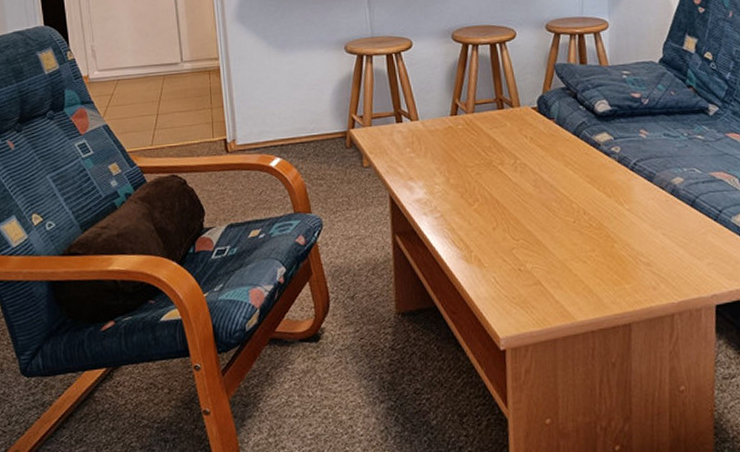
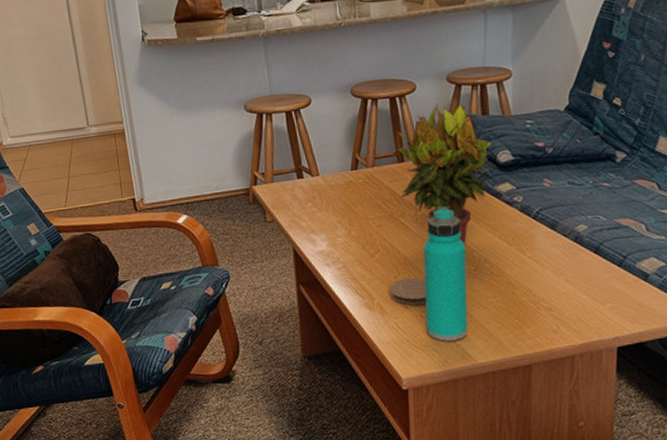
coaster: none [487,228,526,259] -> present [389,277,427,306]
potted plant: none [496,51,593,196] -> present [396,103,495,245]
water bottle: none [522,155,567,298] -> present [423,206,468,341]

